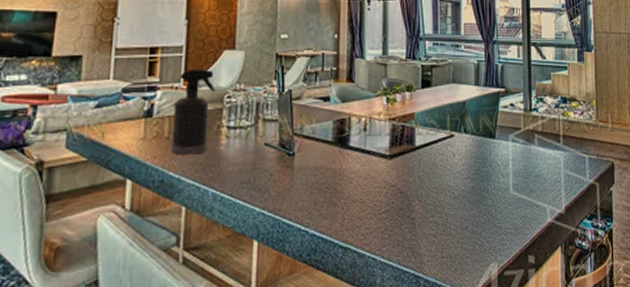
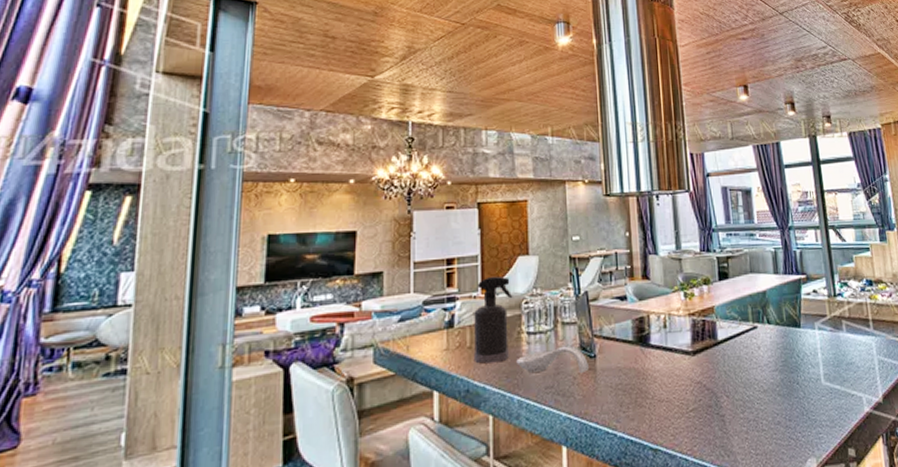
spoon rest: none [214,142,286,171] -> present [516,345,589,374]

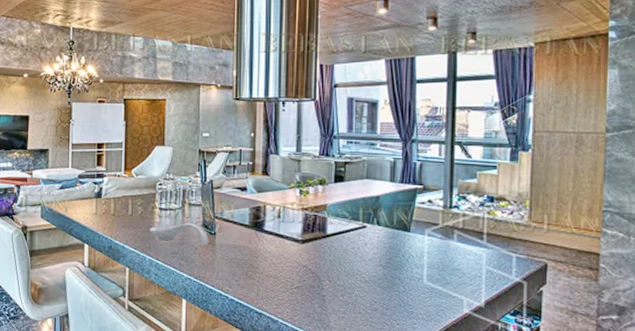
spray bottle: present [473,276,513,364] -> none [116,160,150,229]

